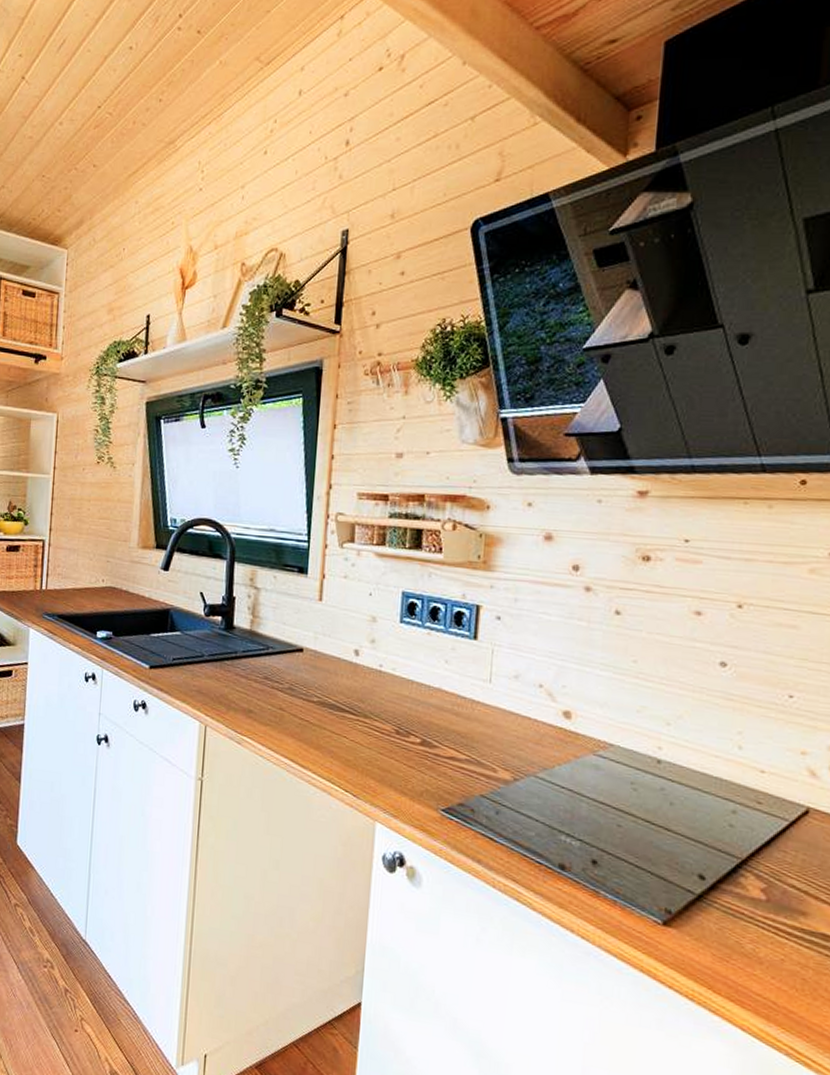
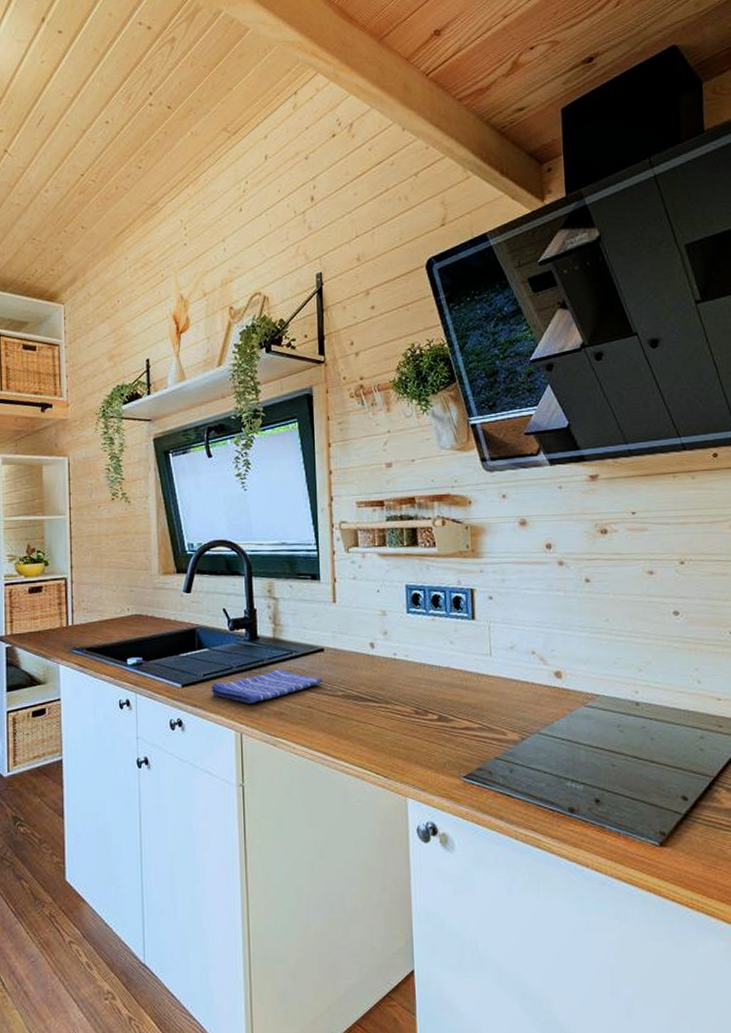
dish towel: none [179,663,299,697] -> present [211,668,323,705]

